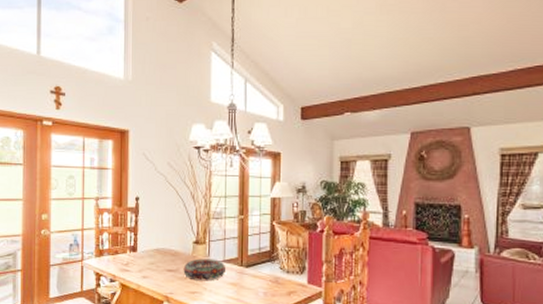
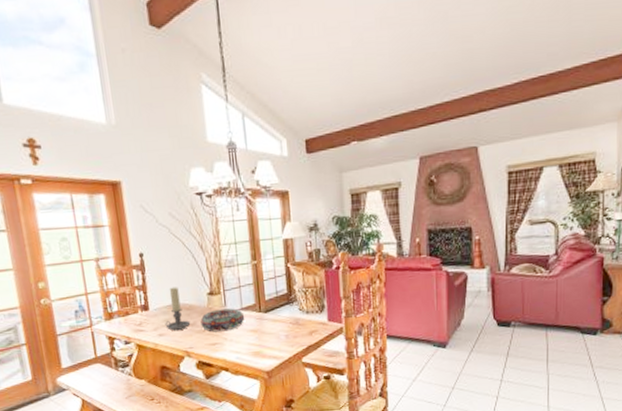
candle holder: none [150,232,174,274] -> present [165,287,191,330]

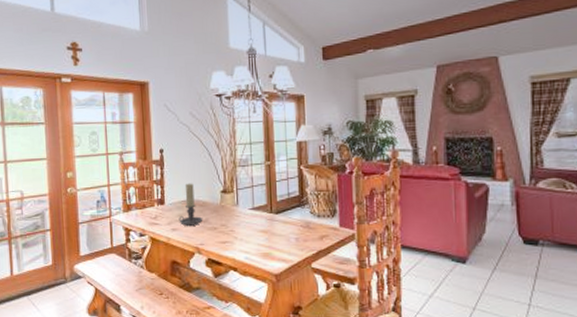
decorative bowl: present [200,308,245,332] -> none [212,207,256,230]

